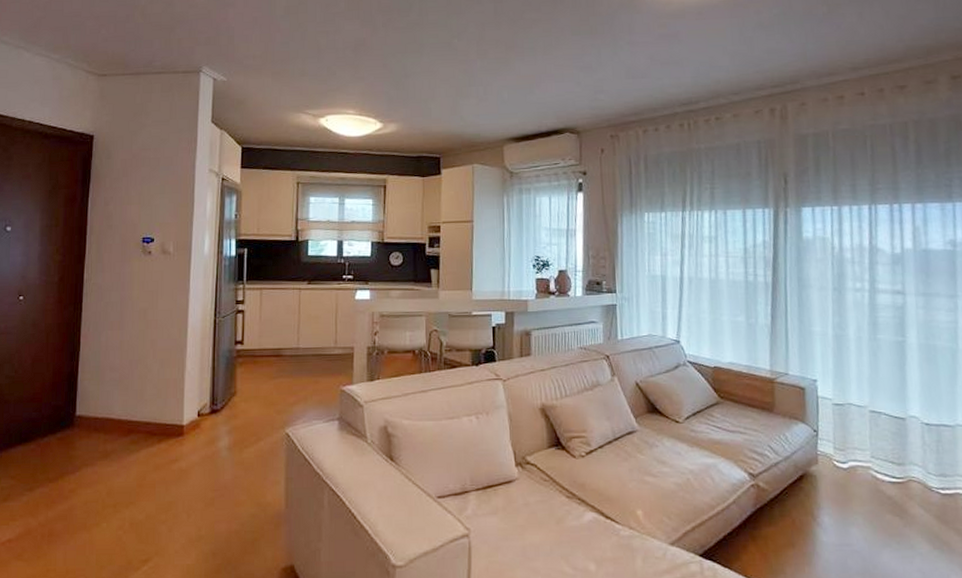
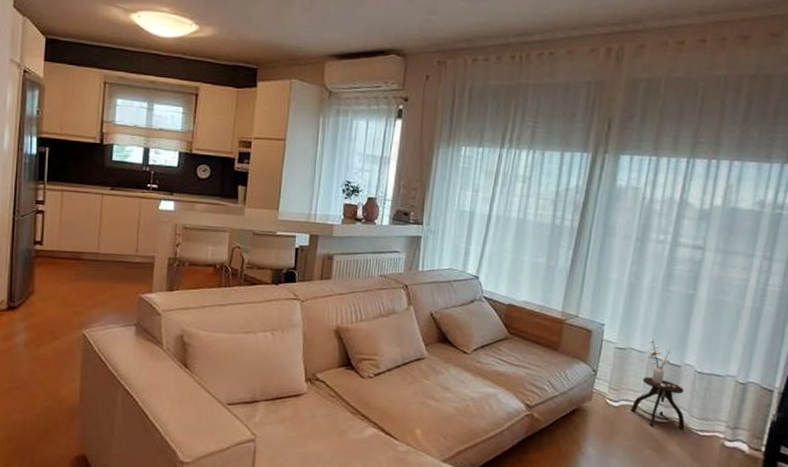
side table: none [861,391,924,489] -> present [630,338,685,430]

